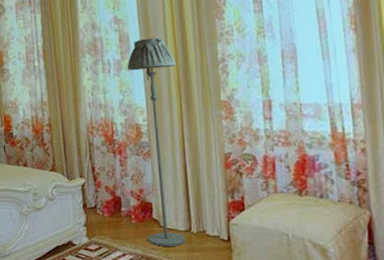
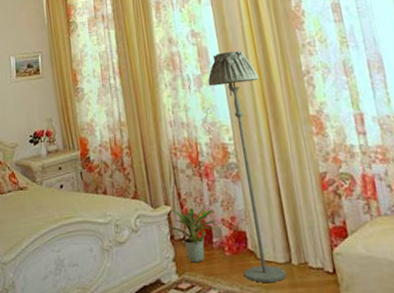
potted plant: none [80,181,127,228] -> present [166,208,218,263]

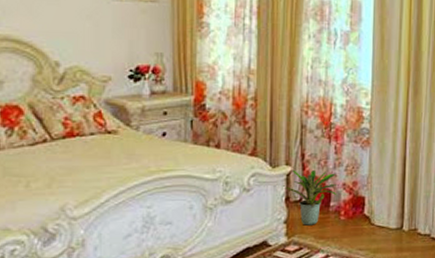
floor lamp: present [208,50,287,283] -> none [355,11,409,246]

